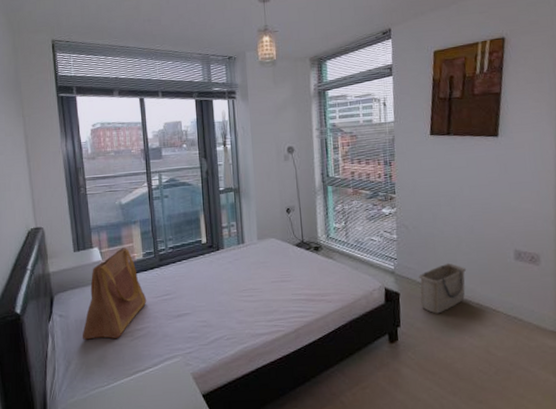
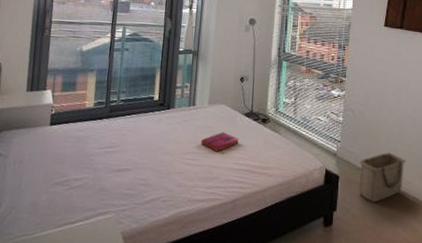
tote bag: present [83,247,147,340] -> none [18,94,90,185]
hardback book: none [255,265,294,285] -> present [200,132,239,152]

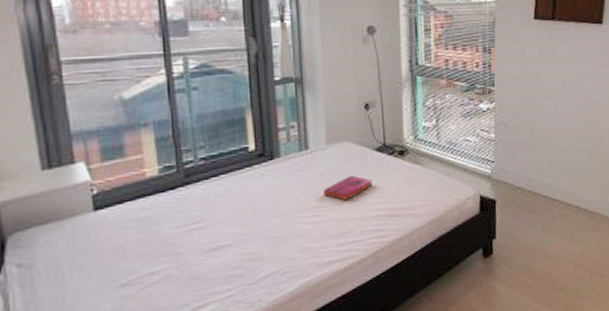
basket: present [359,152,406,203] -> none [517,163,567,221]

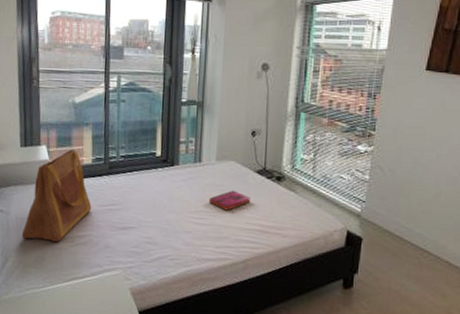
tote bag: none [59,161,166,297] -> present [22,149,92,242]

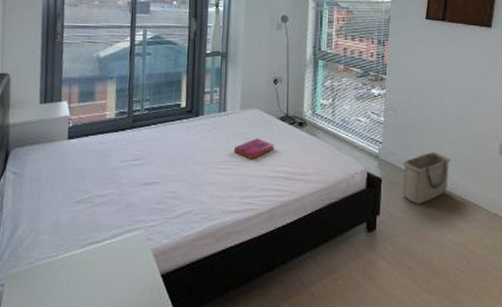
tote bag: present [22,149,92,242] -> none [36,104,114,203]
basket: none [384,213,441,266] -> present [402,151,451,204]

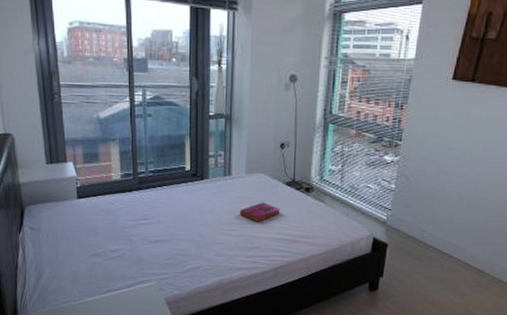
basket: present [402,151,451,204] -> none [408,219,462,269]

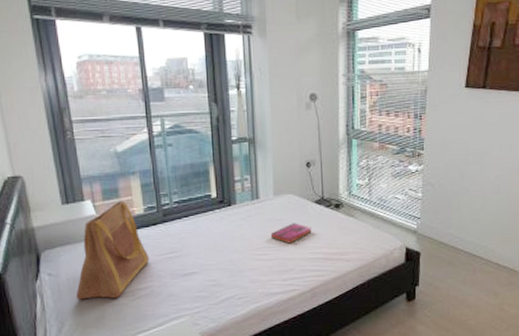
tote bag: none [55,165,123,257] -> present [76,201,150,300]

